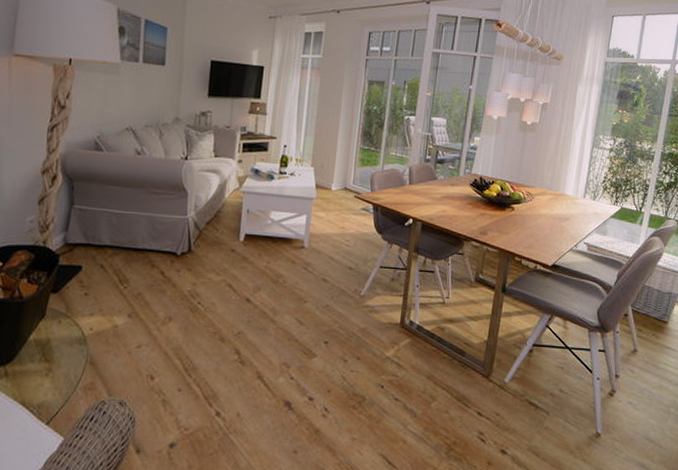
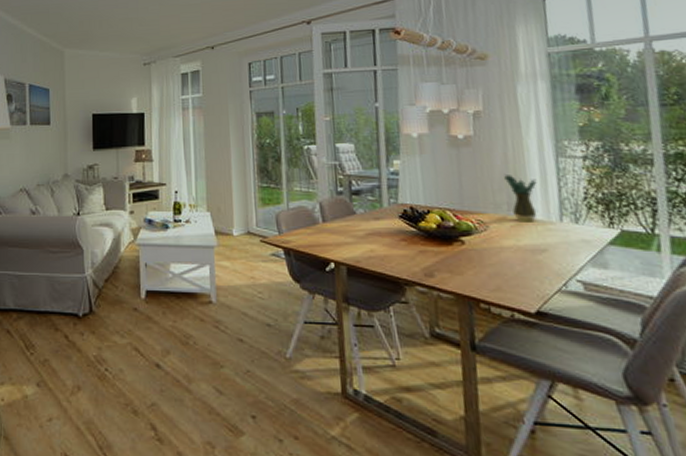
vase: none [553,158,575,197] -> present [504,175,537,222]

